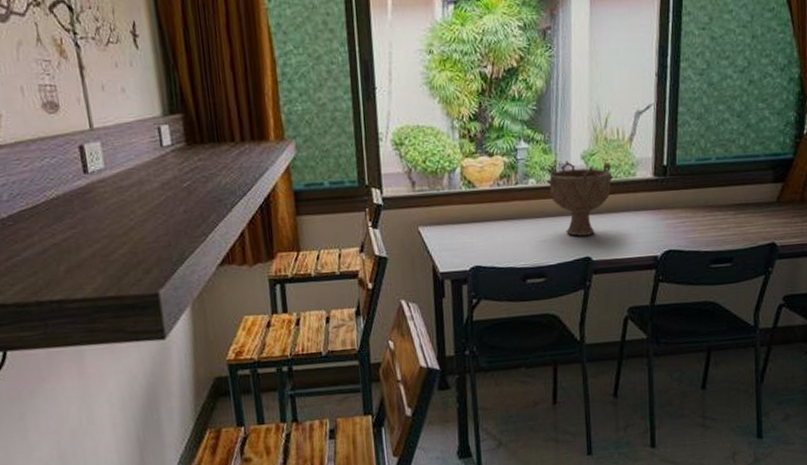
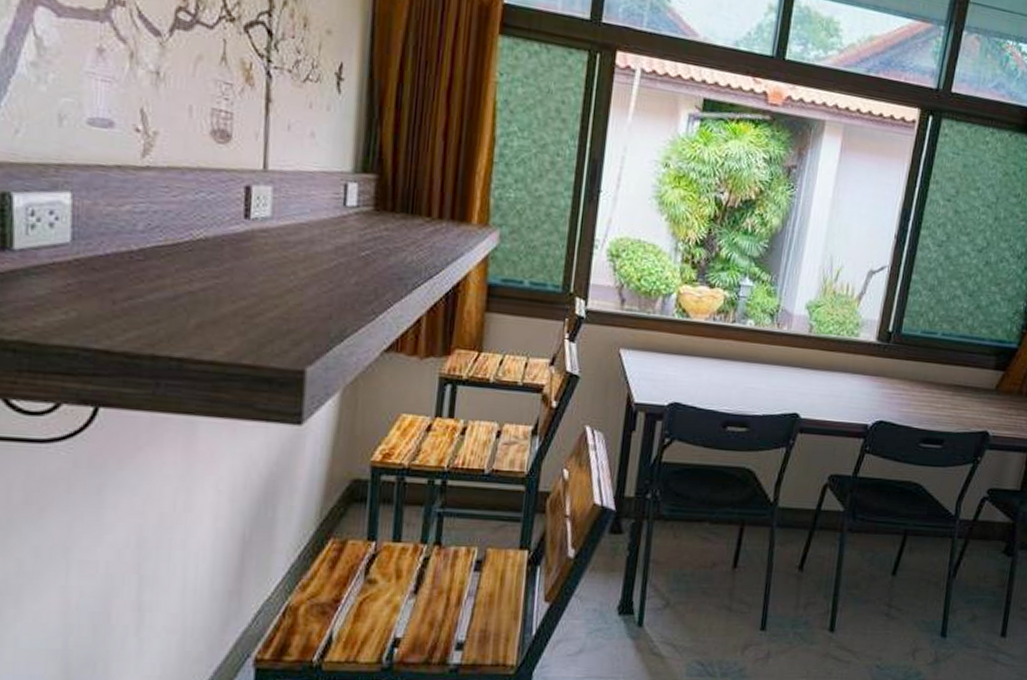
decorative bowl: present [546,160,613,236] -> none [766,307,836,391]

